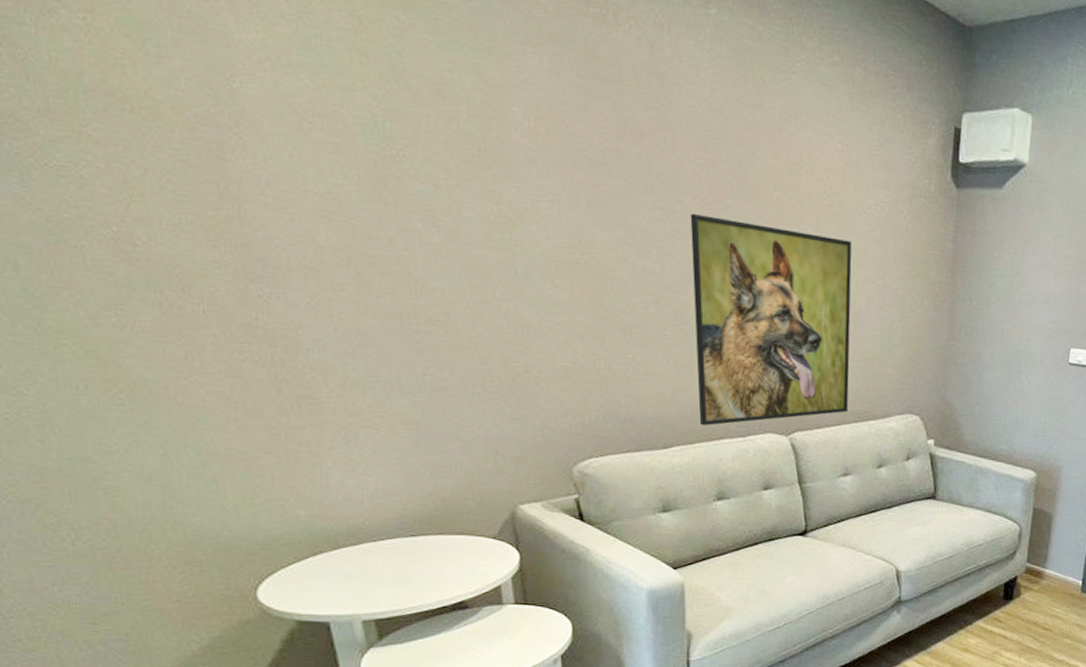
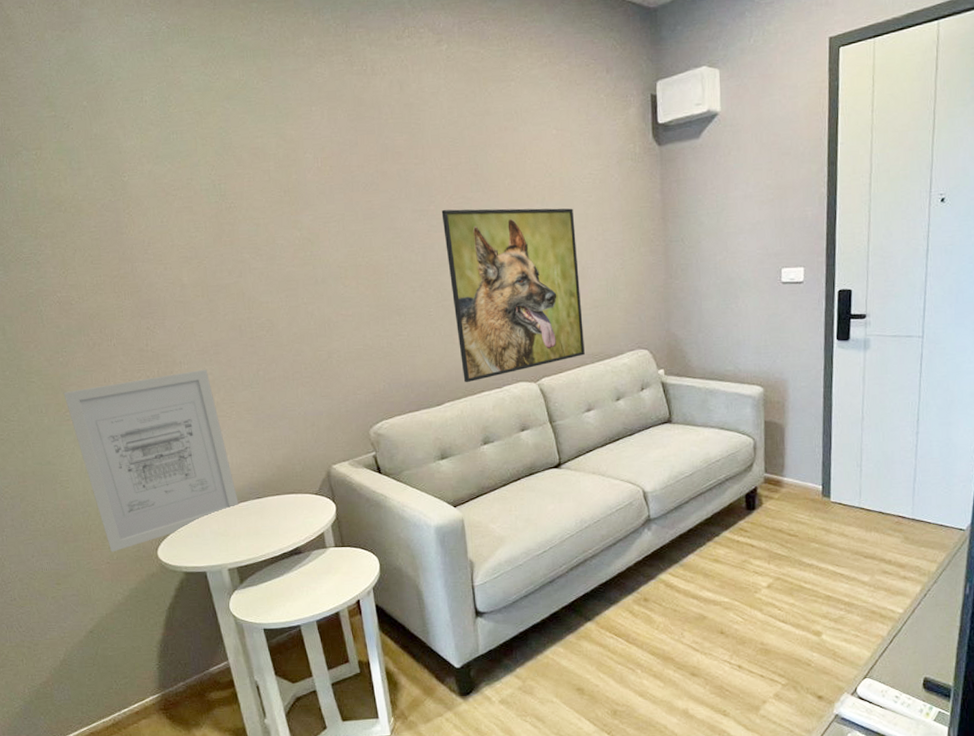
wall art: none [116,362,385,588] -> present [63,369,240,553]

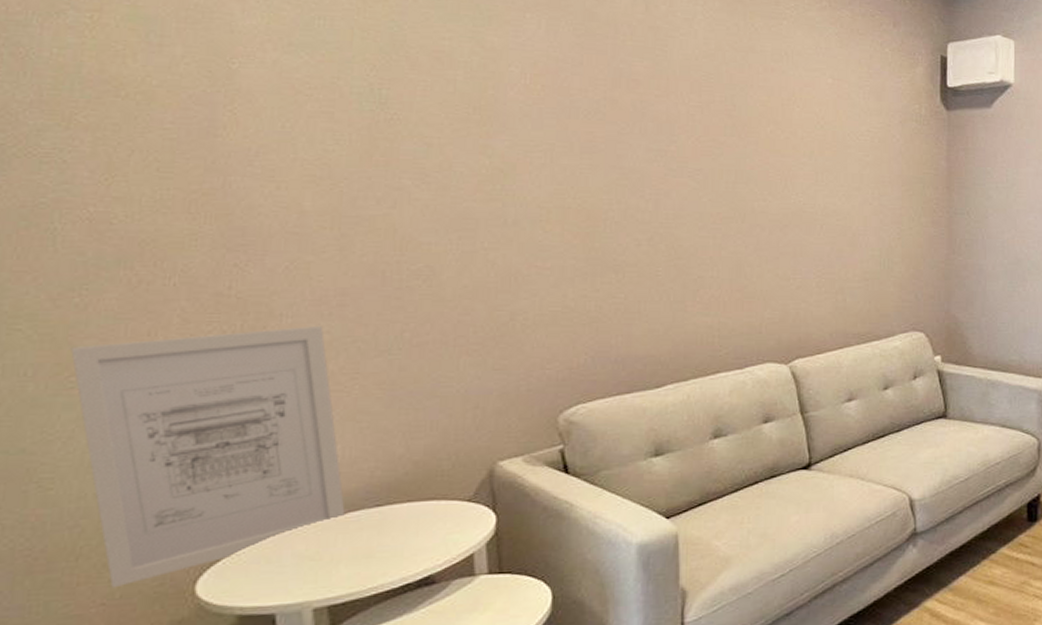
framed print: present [441,208,585,383] -> none [684,151,849,361]

